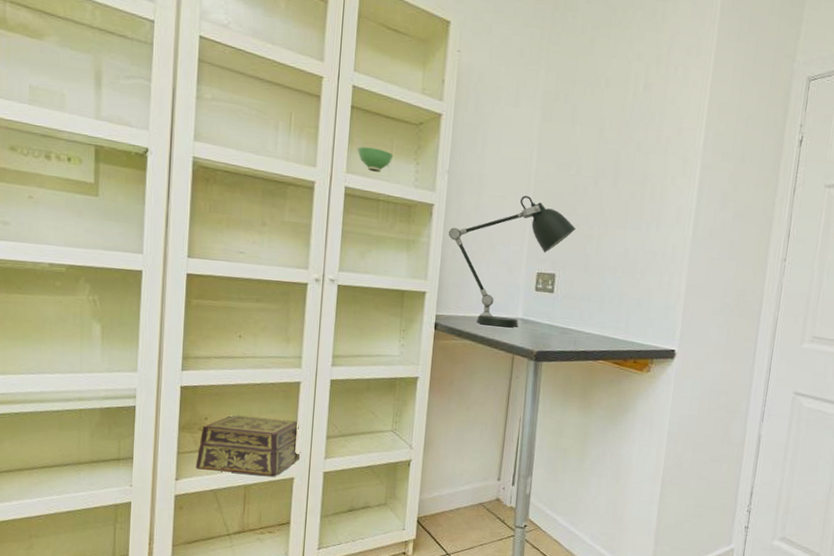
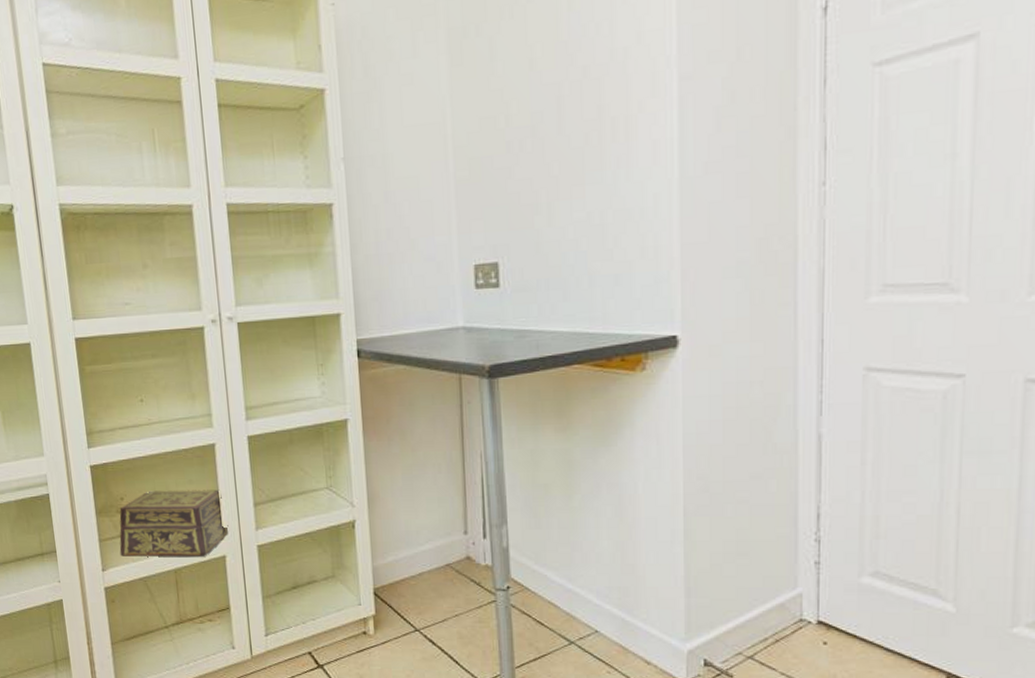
bowl: present [357,147,394,172] -> none [233,149,276,179]
desk lamp: present [448,196,576,328] -> none [355,169,516,343]

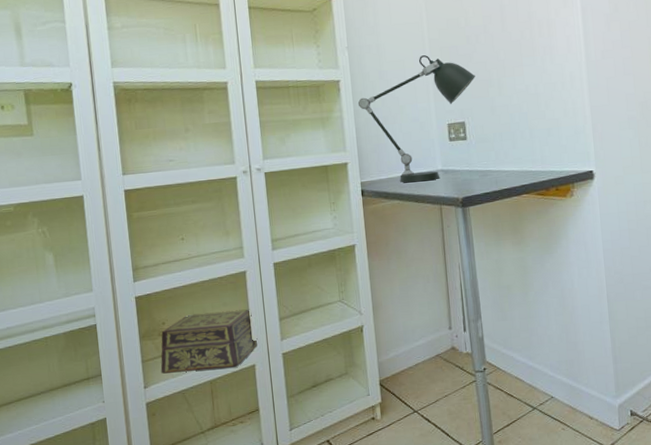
desk lamp: none [355,169,516,343] -> present [357,55,475,183]

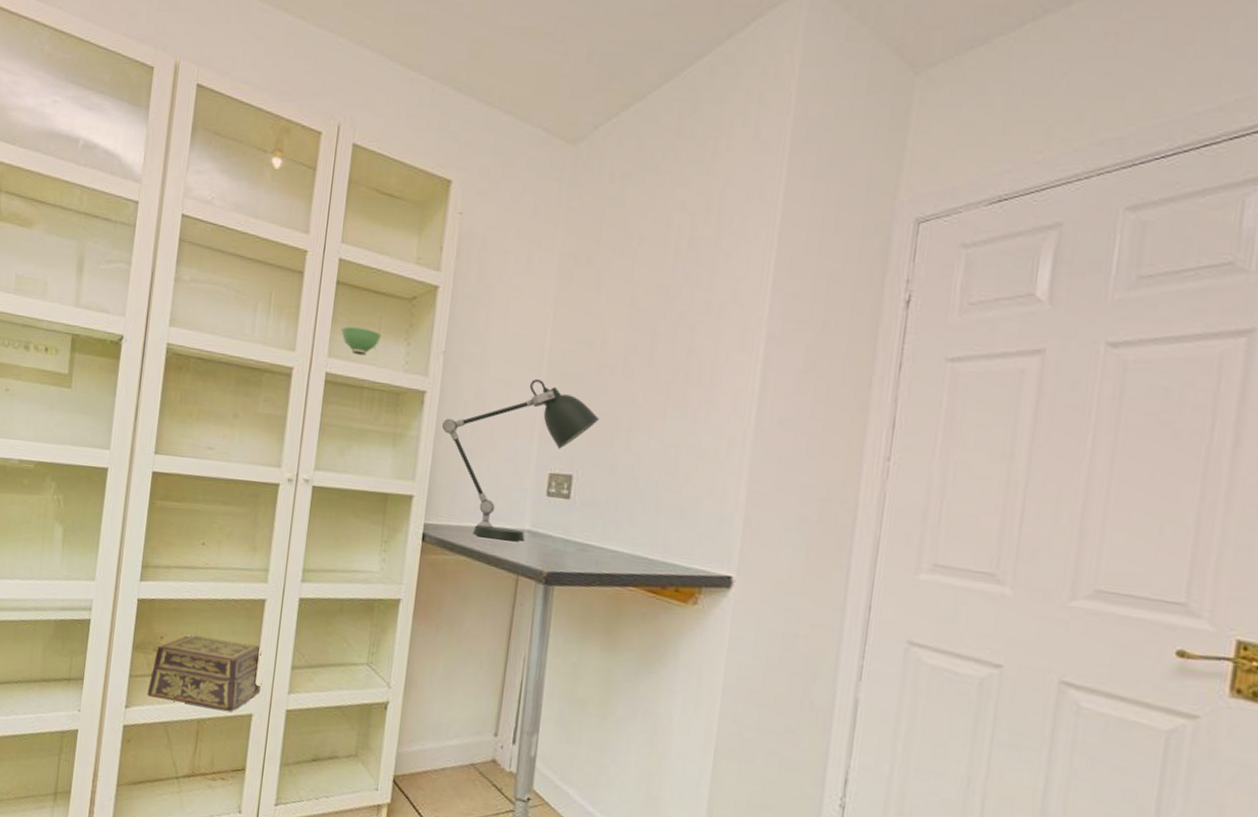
bowl: none [261,40,295,62] -> present [341,327,382,355]

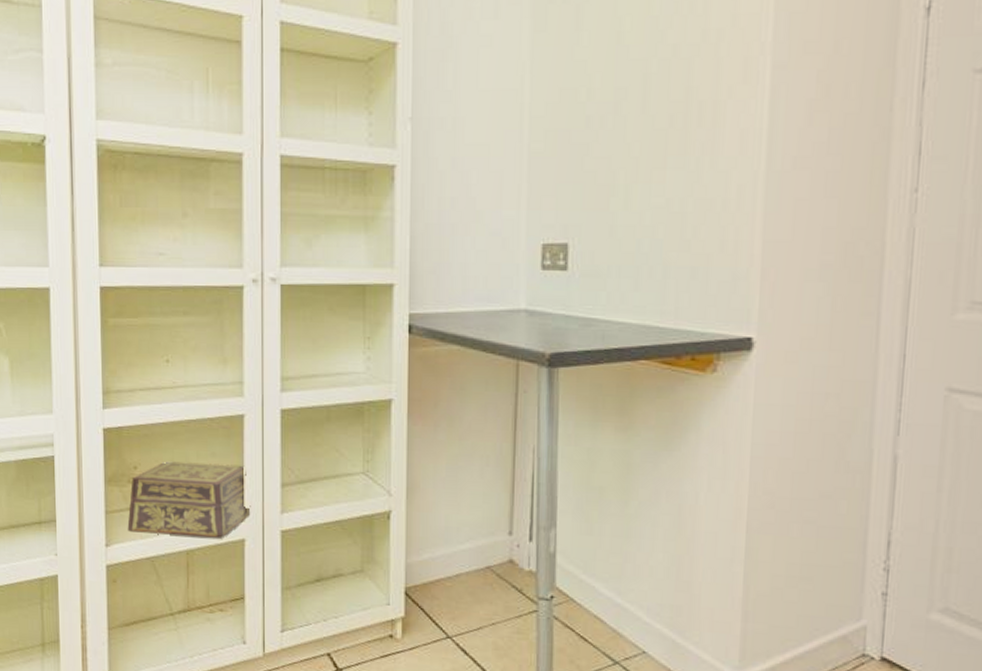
bowl: present [341,327,382,355] -> none [292,100,339,131]
desk lamp: present [441,379,599,541] -> none [417,140,592,324]

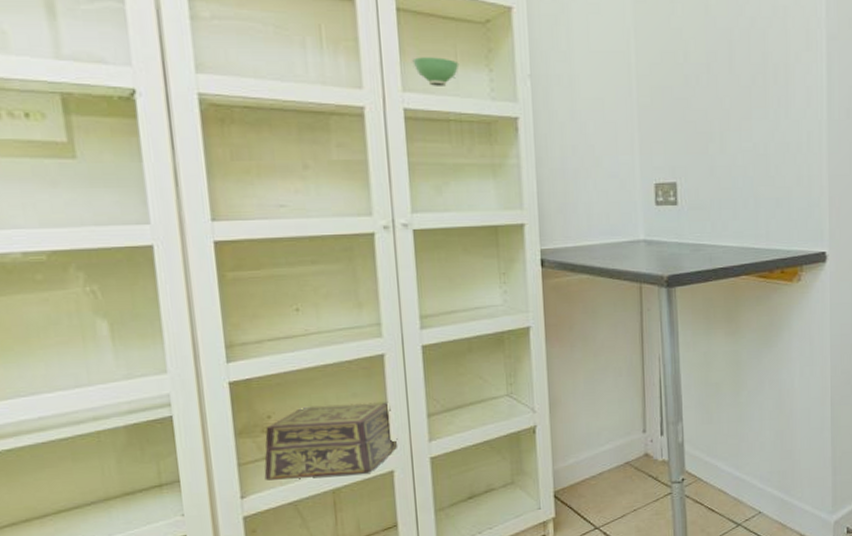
bowl: none [292,100,339,131] -> present [412,57,460,86]

